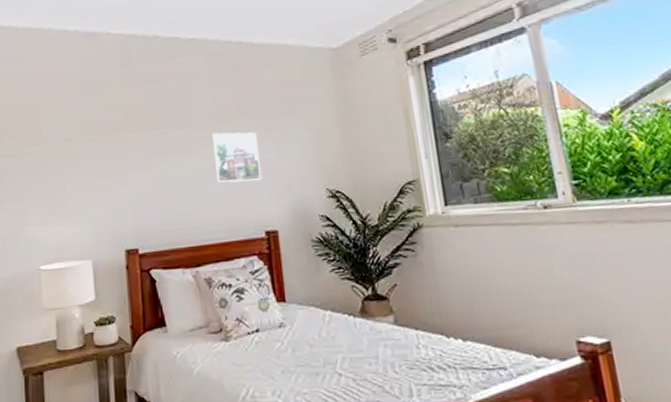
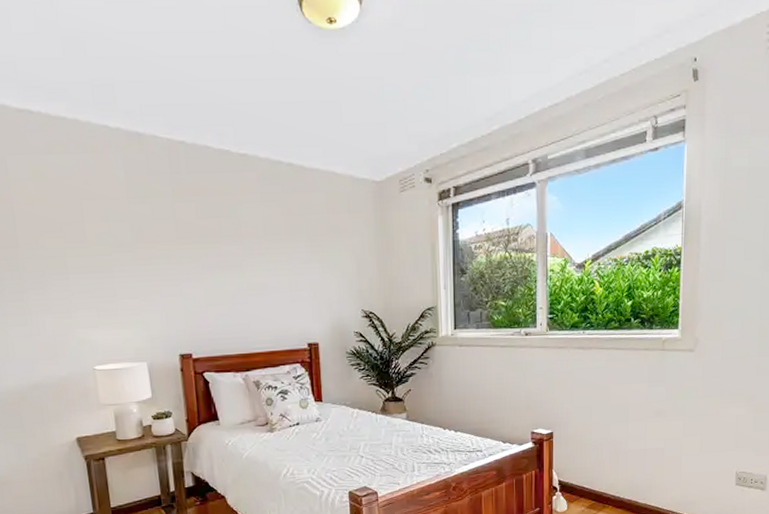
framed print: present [211,132,263,183] -> none [261,251,307,299]

